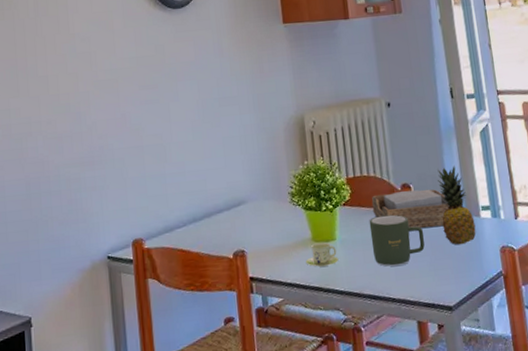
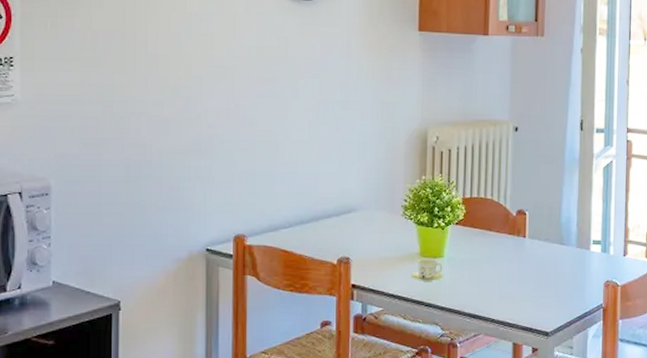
mug: present [369,214,425,267] -> none [479,238,532,289]
napkin holder: present [371,189,450,228] -> none [484,217,562,256]
fruit: present [437,164,476,245] -> none [552,197,584,275]

